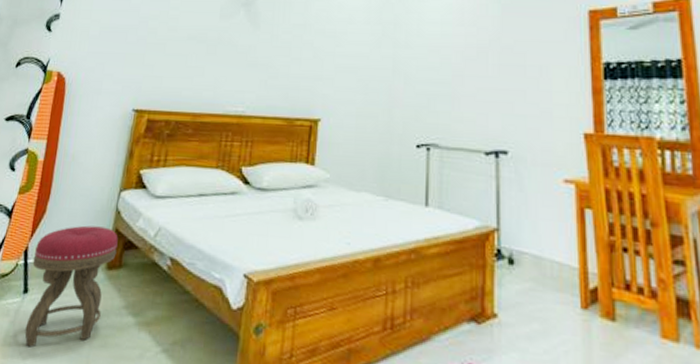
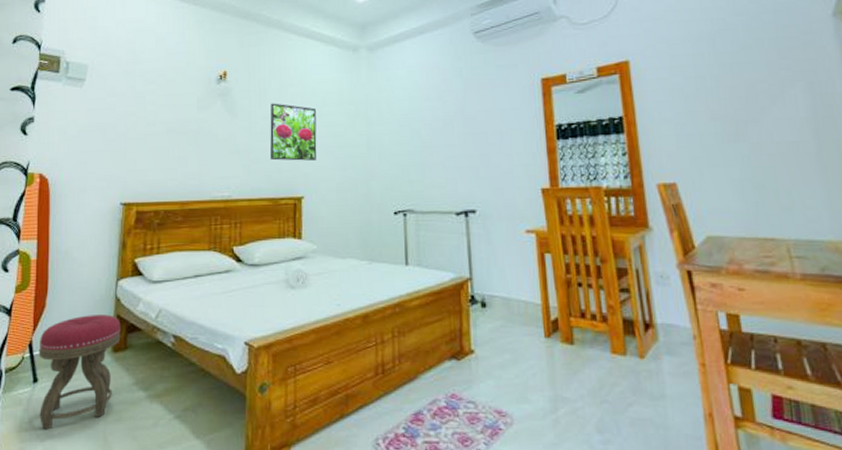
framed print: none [288,16,341,81] -> present [269,103,317,161]

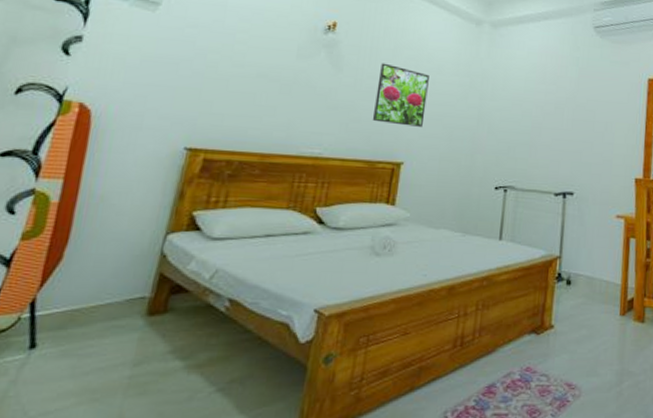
stool: present [39,314,121,430] -> none [31,271,163,406]

